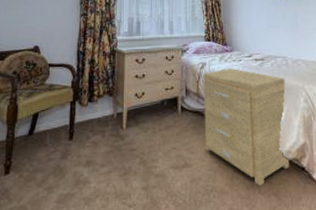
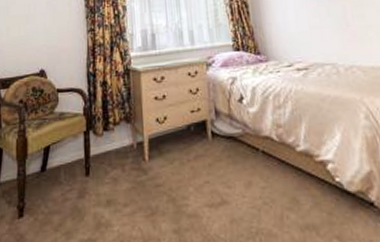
side table: present [203,68,290,187] -> none [234,82,354,228]

